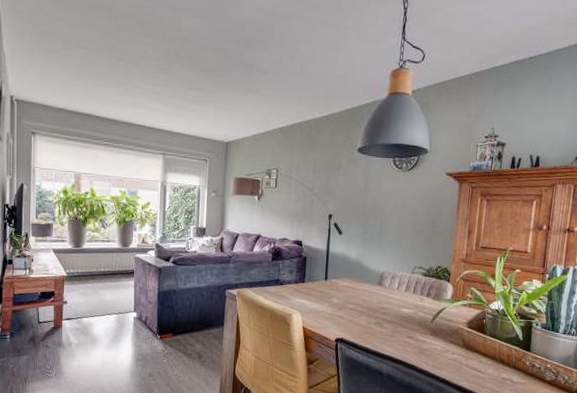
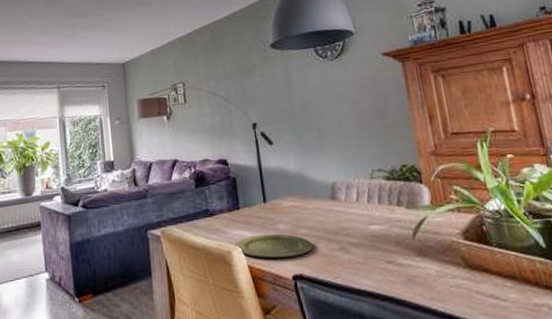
plate: none [295,304,357,325] -> present [234,233,314,259]

